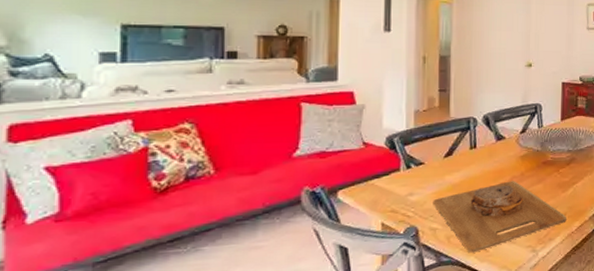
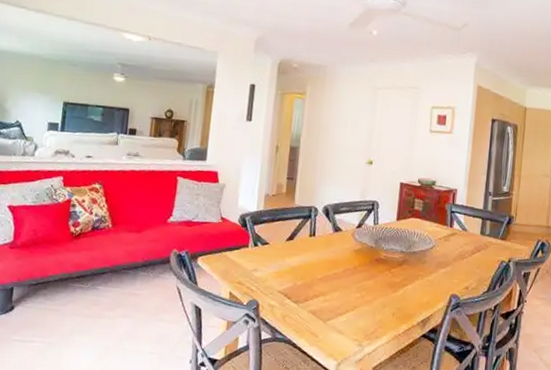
cutting board: present [433,181,566,253] -> none [273,272,394,336]

